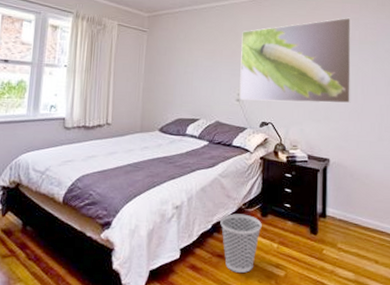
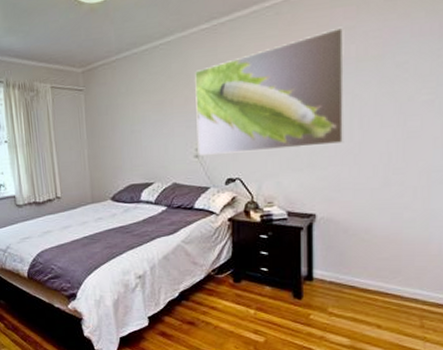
wastebasket: present [220,213,262,273] -> none [188,280,235,339]

